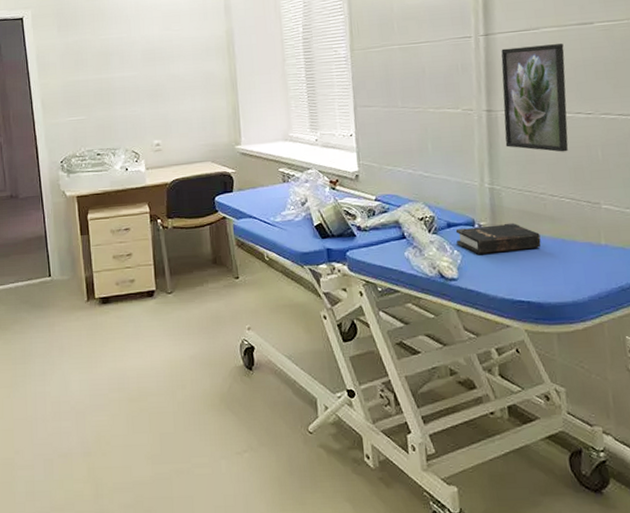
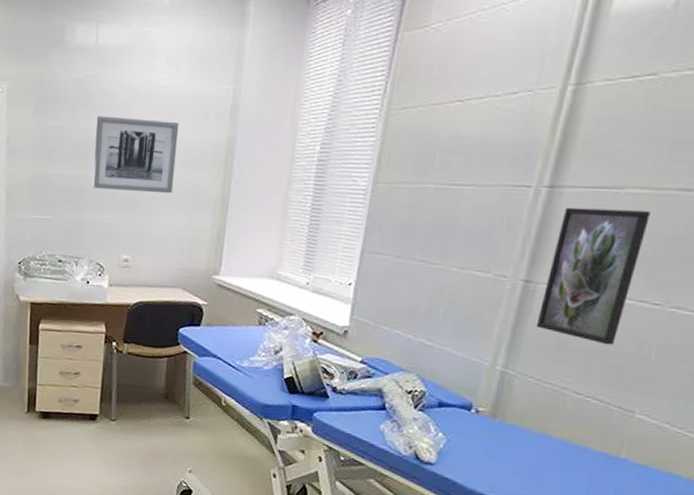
wall art: none [113,23,188,87] -> present [93,116,179,194]
hardback book: present [455,222,541,254] -> none [444,410,548,448]

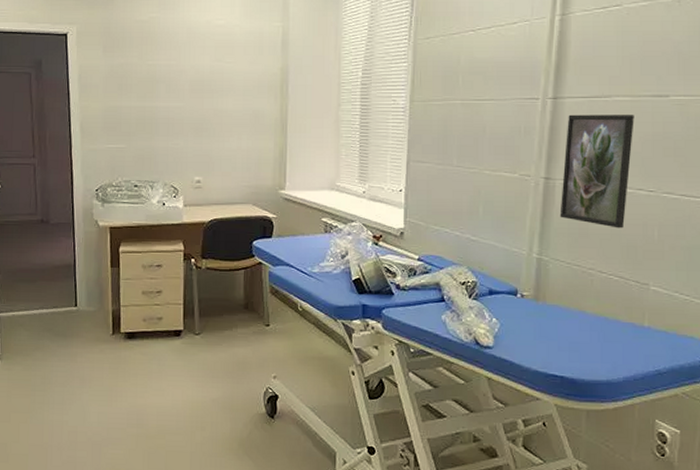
wall art: present [93,116,179,194] -> none [161,53,237,119]

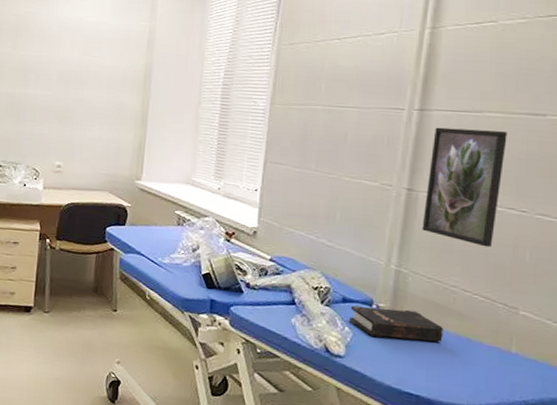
hardback book: none [497,295,583,325] -> present [349,305,443,342]

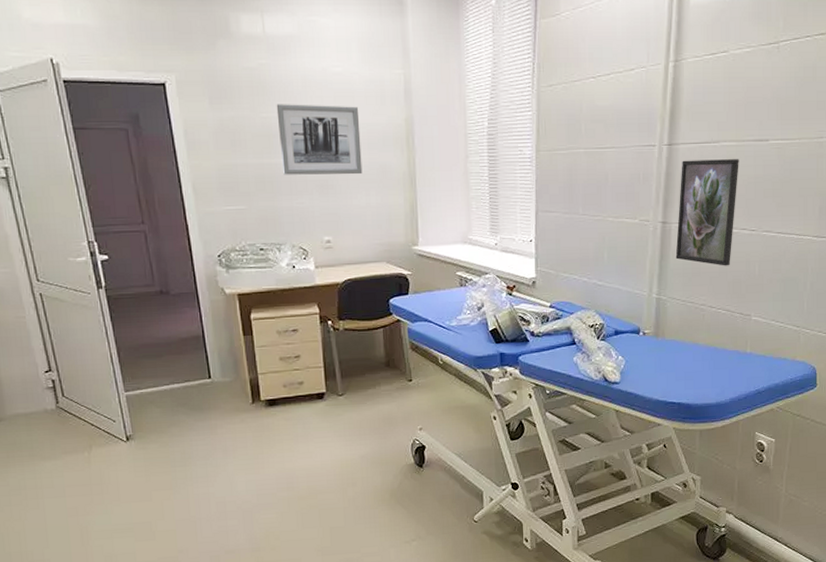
wall art: none [30,45,104,110] -> present [276,104,363,175]
hardback book: present [349,305,443,342] -> none [622,331,696,360]

